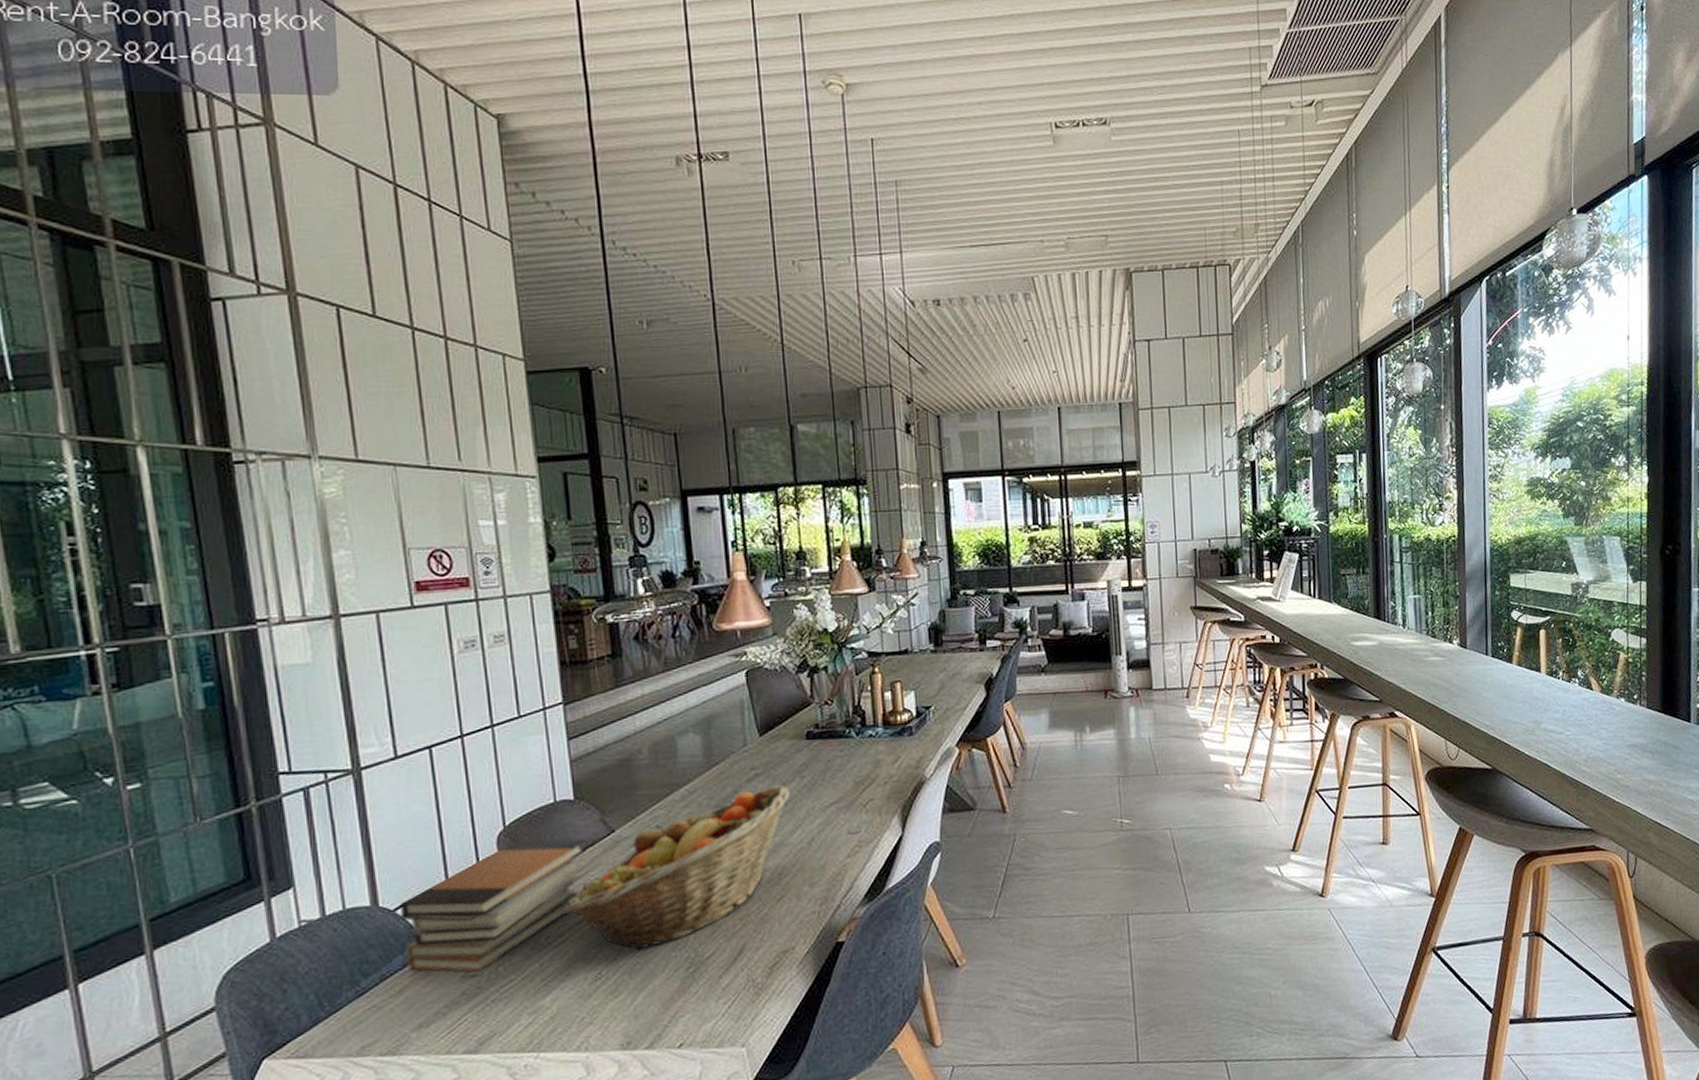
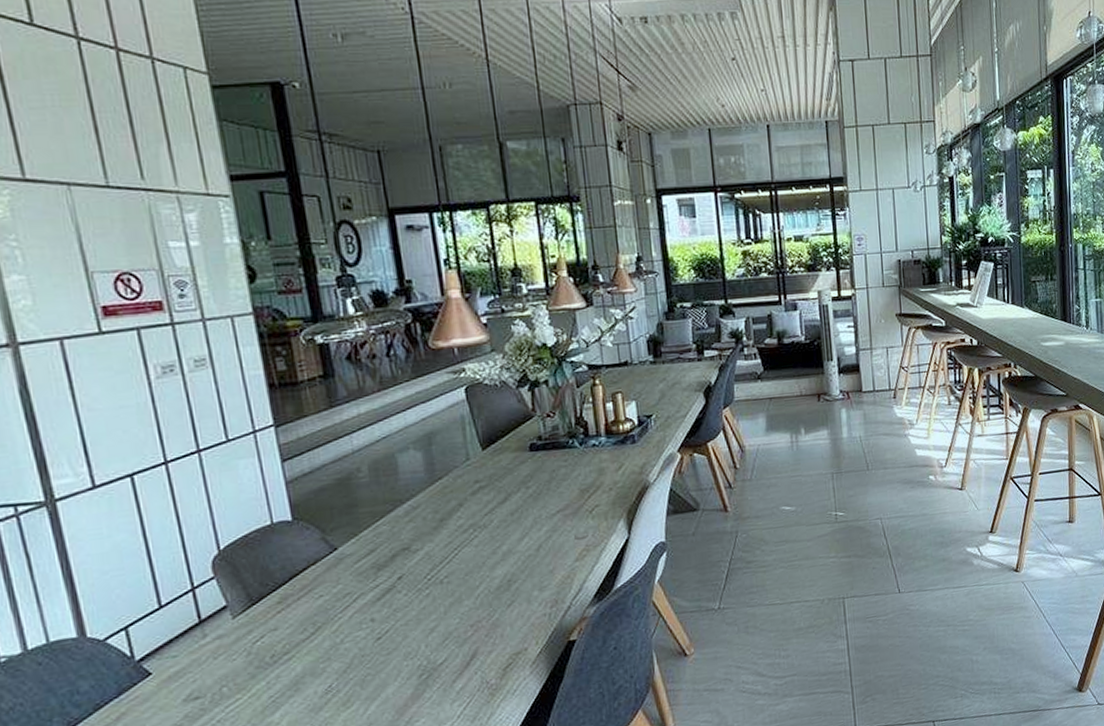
book stack: present [399,839,586,973] -> none [109,558,308,698]
fruit basket: present [564,785,790,950] -> none [288,496,516,662]

